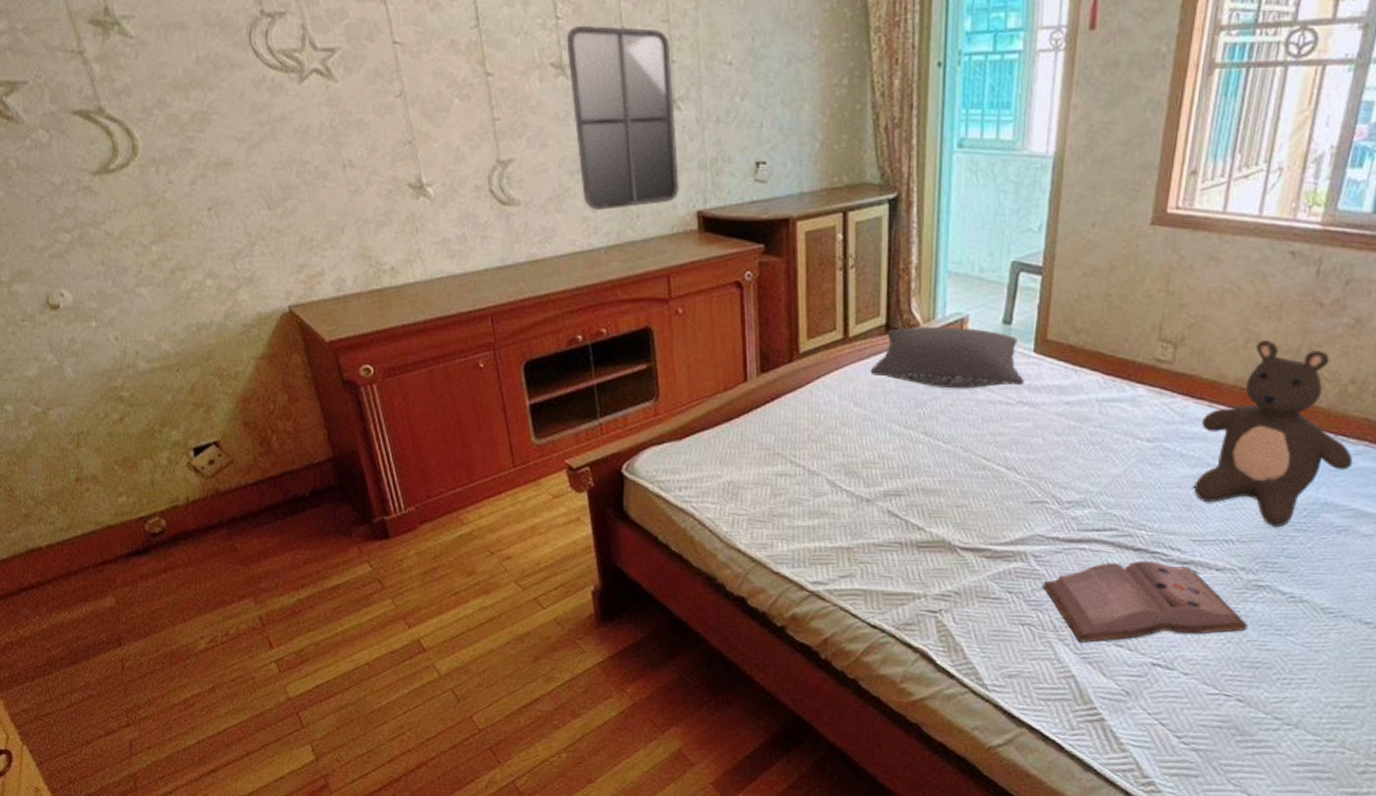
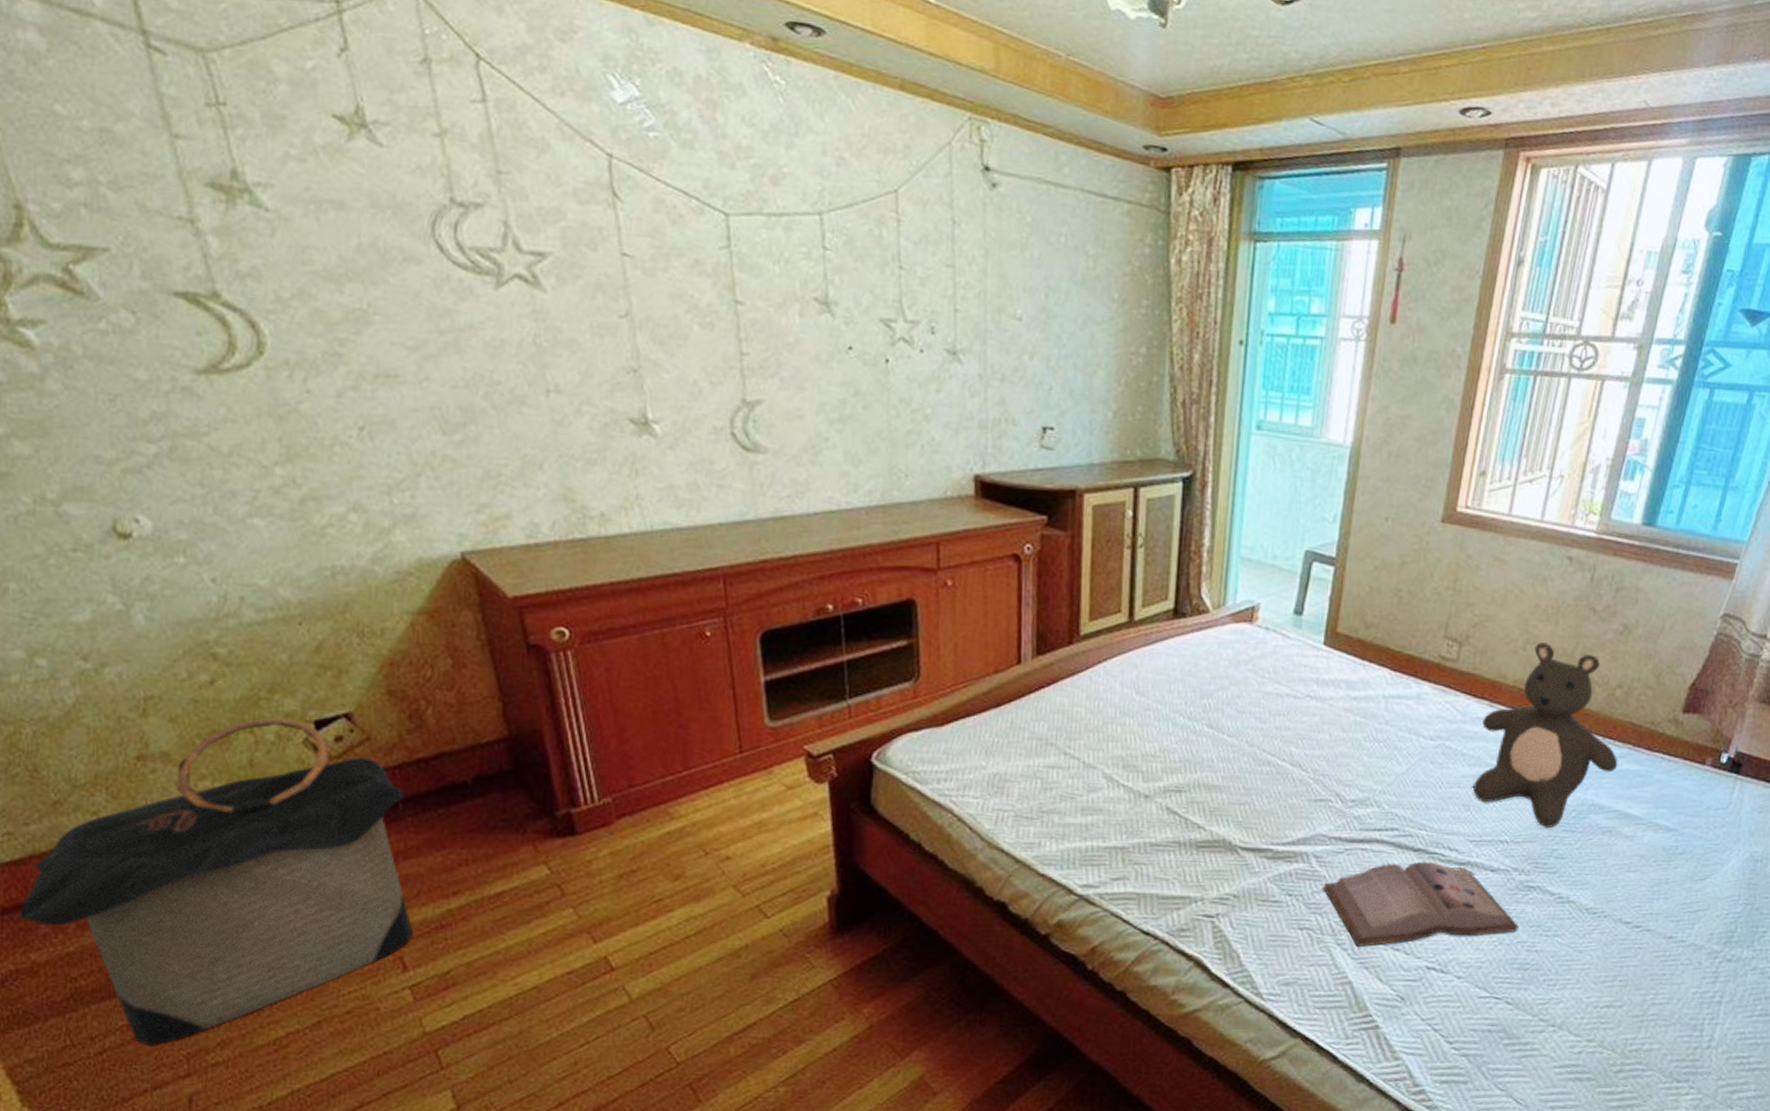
laundry hamper: none [10,446,275,702] -> present [21,717,413,1046]
home mirror: present [566,25,680,210] -> none [834,259,957,466]
pillow: present [870,326,1024,389] -> none [1155,612,1313,681]

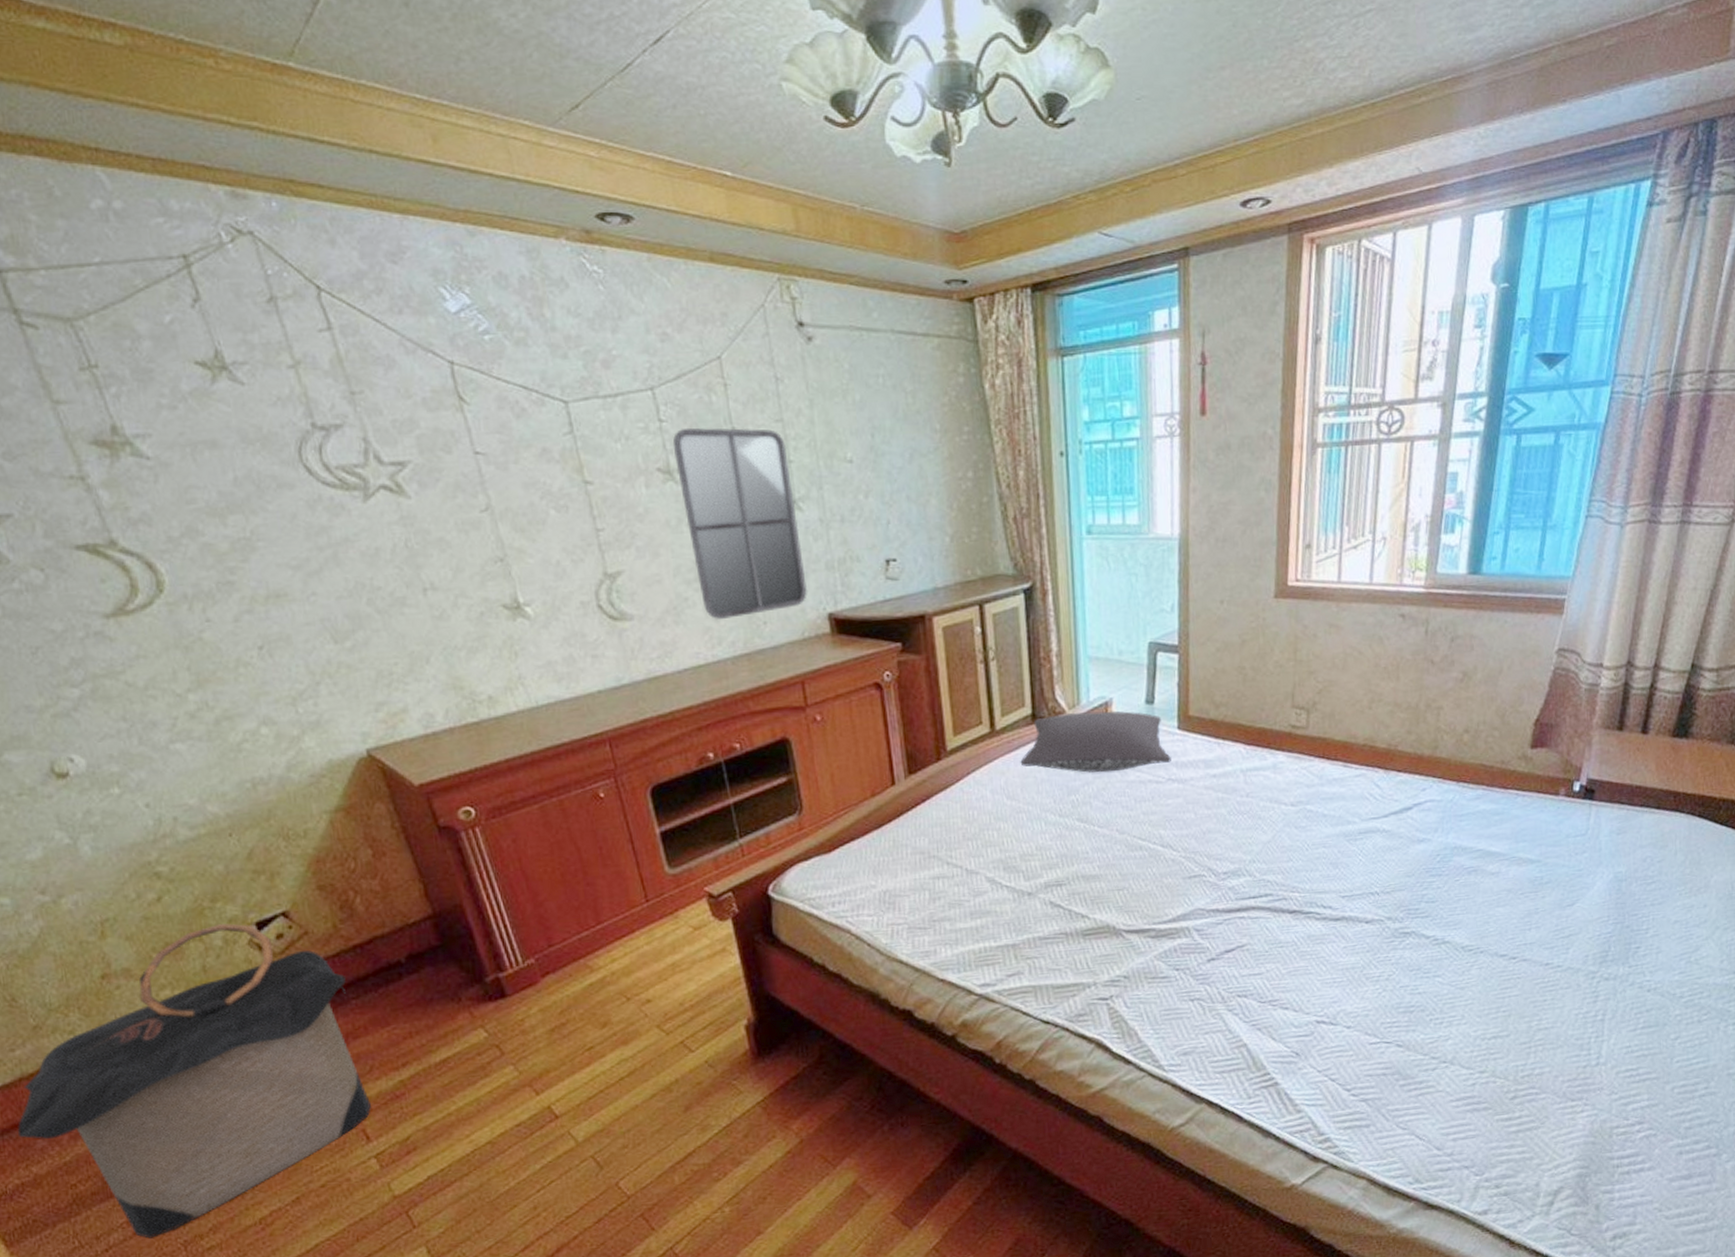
home mirror: none [834,259,957,466] -> present [672,427,808,619]
pillow: none [1155,612,1313,681] -> present [1020,711,1171,773]
hardback book: present [1323,861,1518,947] -> none [1208,921,1399,1010]
teddy bear: present [1473,642,1618,827] -> none [1338,699,1475,875]

